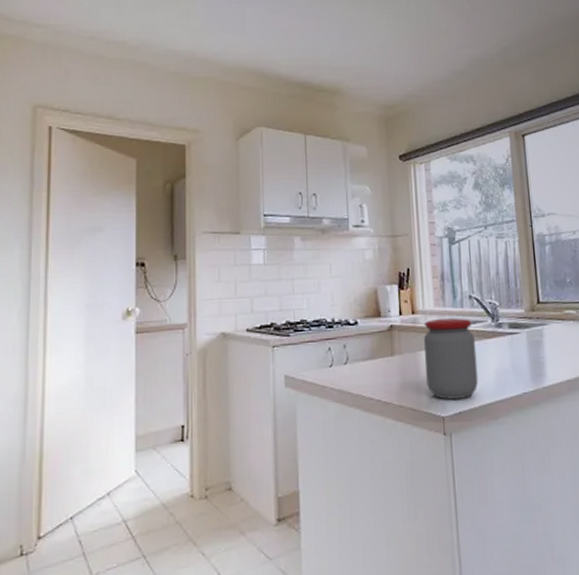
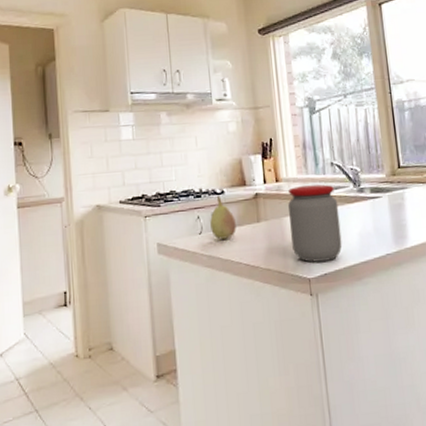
fruit: none [342,326,369,373] -> present [210,195,236,240]

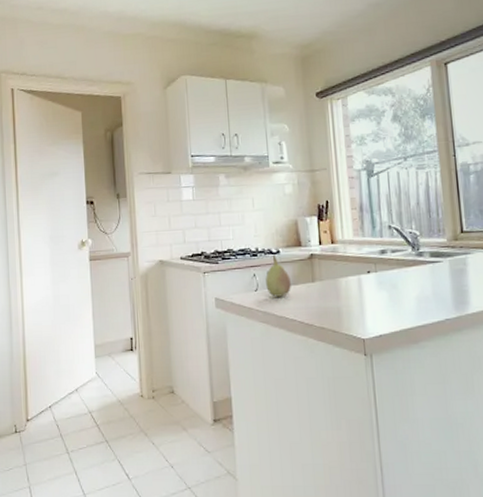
jar: present [288,184,342,262] -> none [344,247,399,323]

